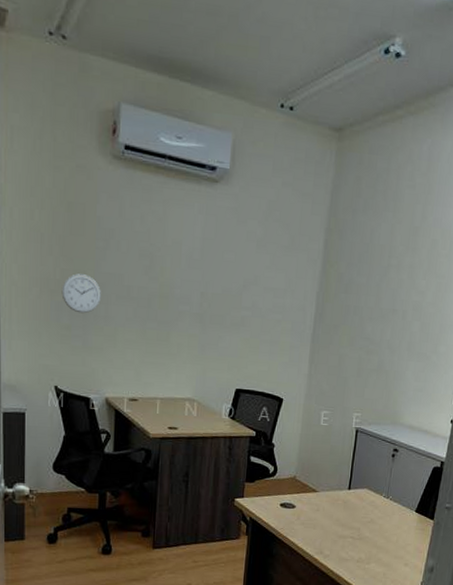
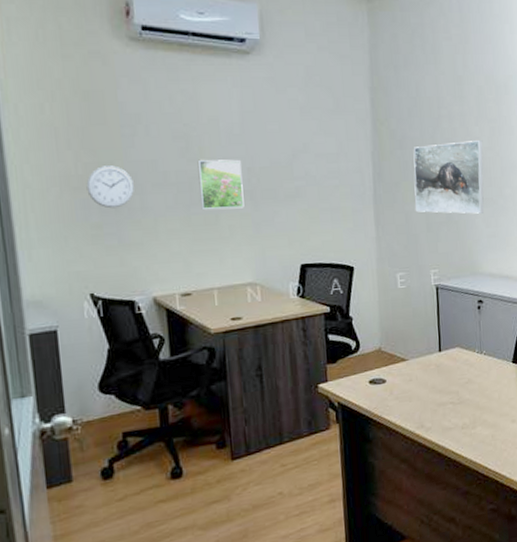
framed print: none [156,278,196,330] -> present [197,159,244,209]
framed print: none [349,293,428,367] -> present [413,140,484,214]

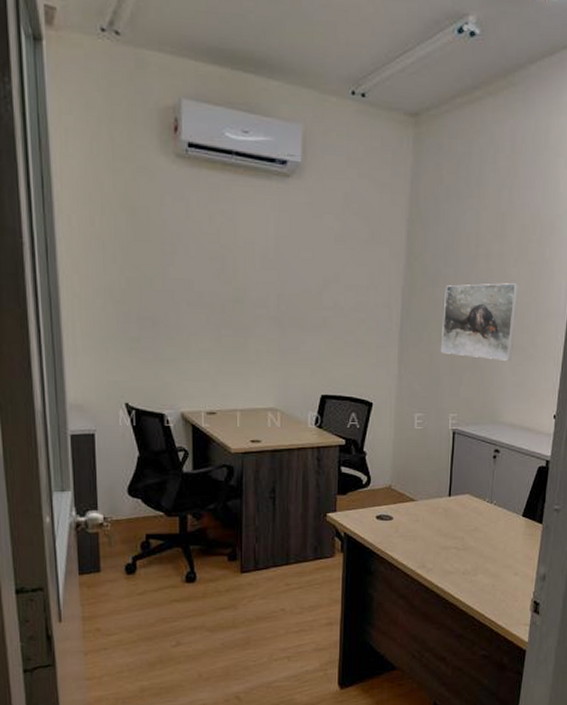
wall clock: present [86,165,134,209] -> none [128,281,170,324]
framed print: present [197,159,244,209] -> none [231,282,272,334]

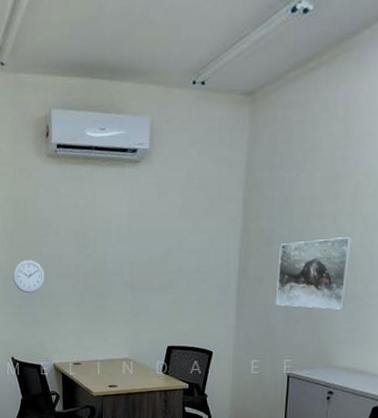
wall clock: none [128,281,170,324] -> present [12,260,45,294]

